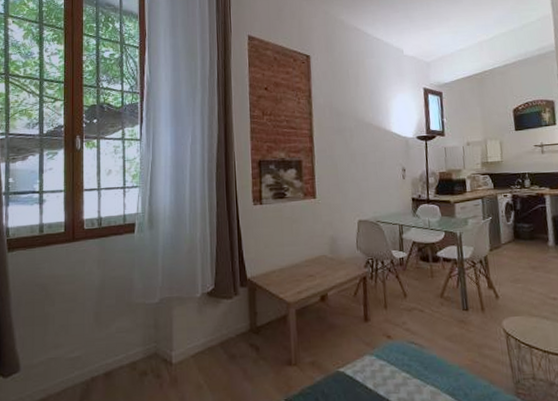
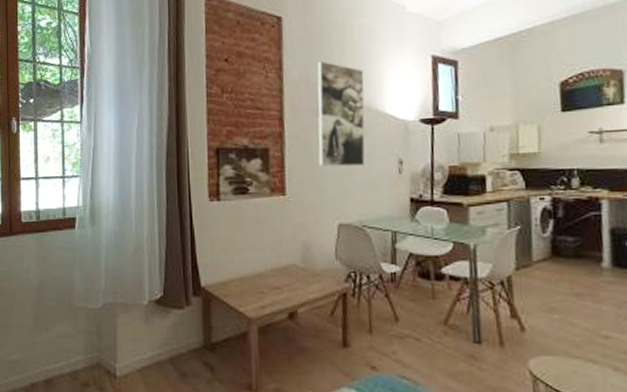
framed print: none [338,90,377,175] -> present [317,61,365,167]

